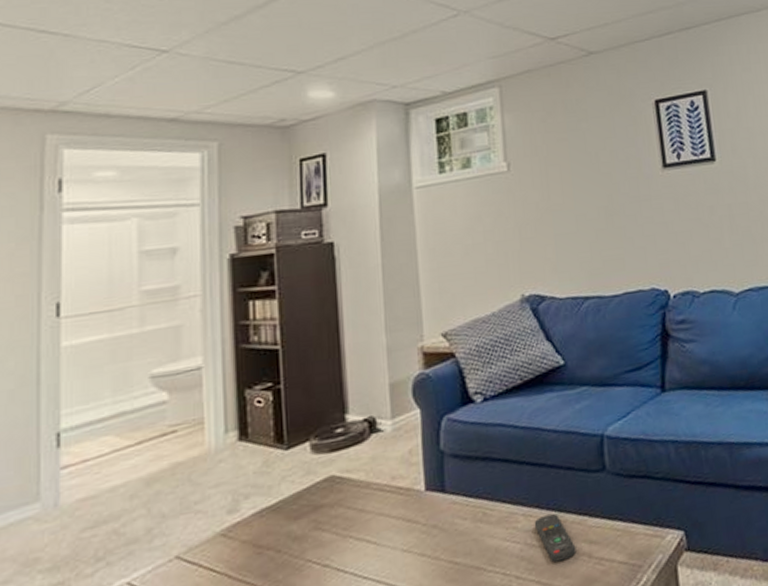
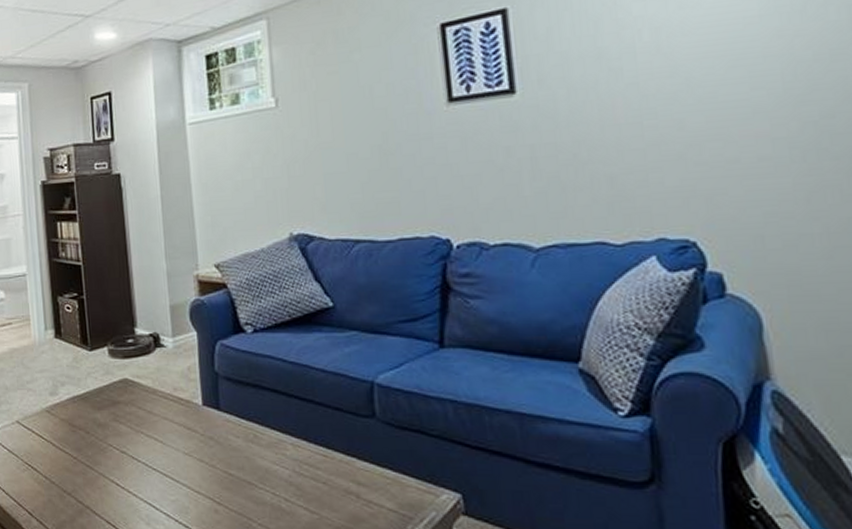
remote control: present [534,513,577,563] -> none [302,449,344,495]

